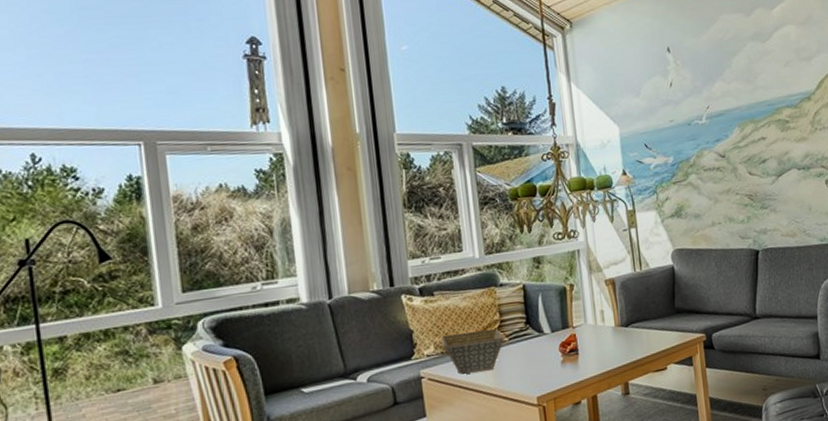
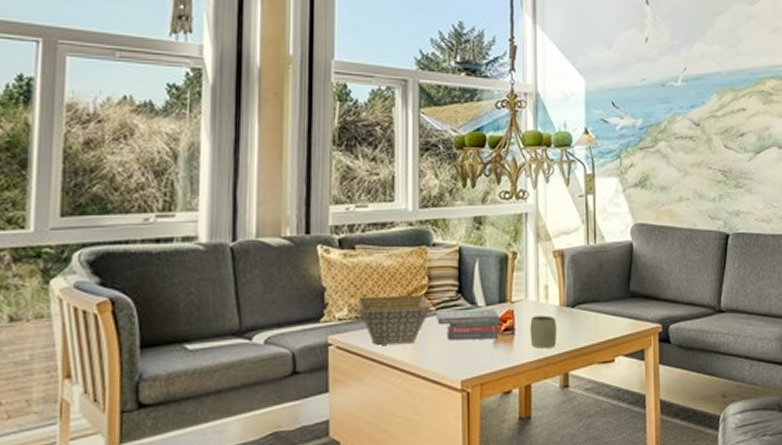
books: none [510,334,565,365] -> present [437,308,500,341]
mug: none [591,335,616,364] -> present [530,315,557,349]

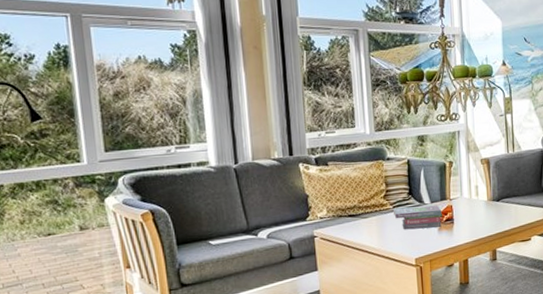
basket: present [358,296,430,345] -> none [333,198,389,236]
mug: present [530,315,557,349] -> none [465,208,486,233]

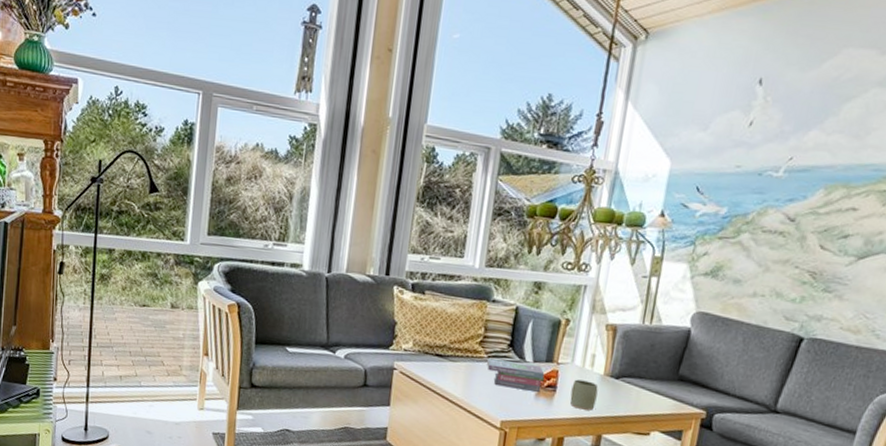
mug: none [465,208,486,233] -> present [569,379,599,411]

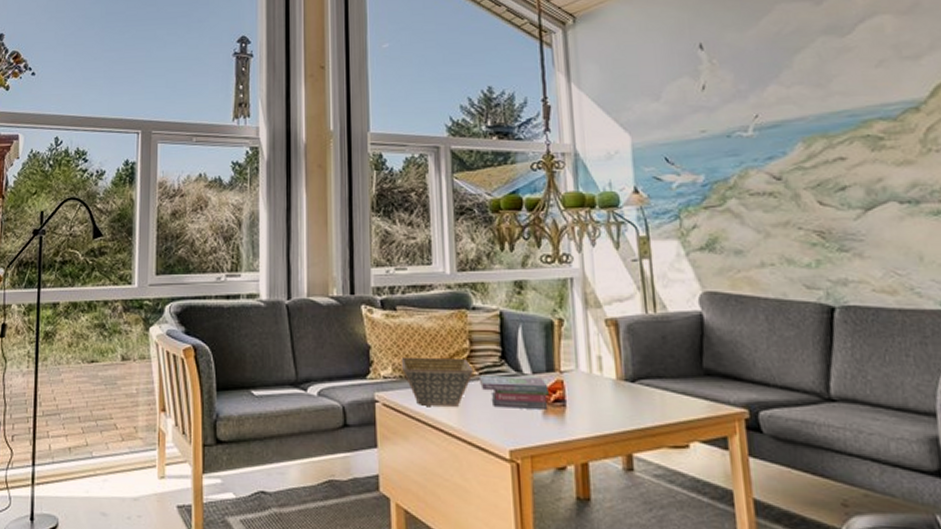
basket: none [421,335,483,381] -> present [401,357,473,407]
mug: present [569,379,599,411] -> none [583,388,616,425]

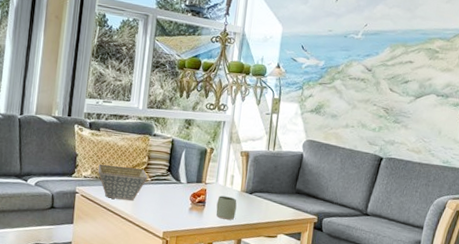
books: present [480,376,549,409] -> none [151,181,196,207]
mug: none [583,388,616,425] -> present [215,195,237,220]

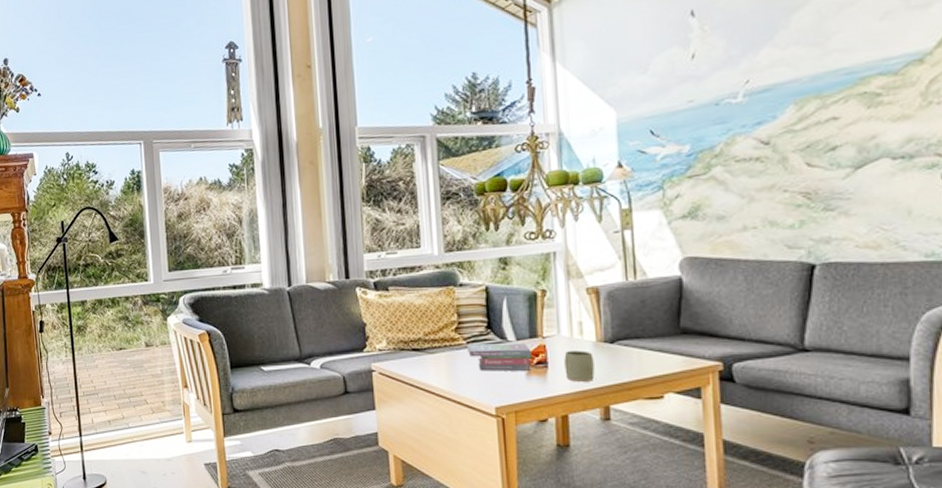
basket: present [98,164,148,201] -> none [394,331,461,373]
books: none [151,181,196,207] -> present [467,343,532,371]

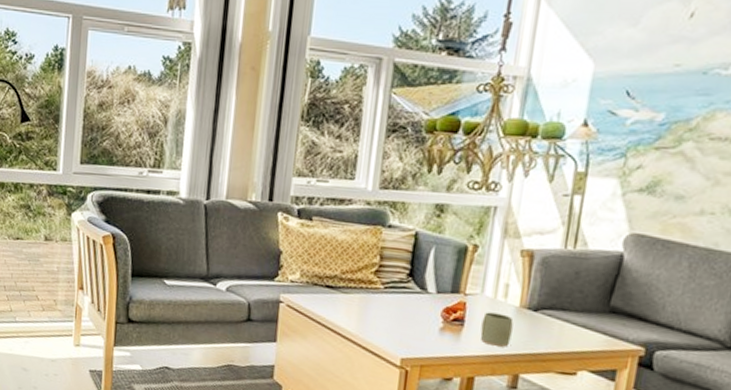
books: present [467,343,532,371] -> none [383,290,450,327]

